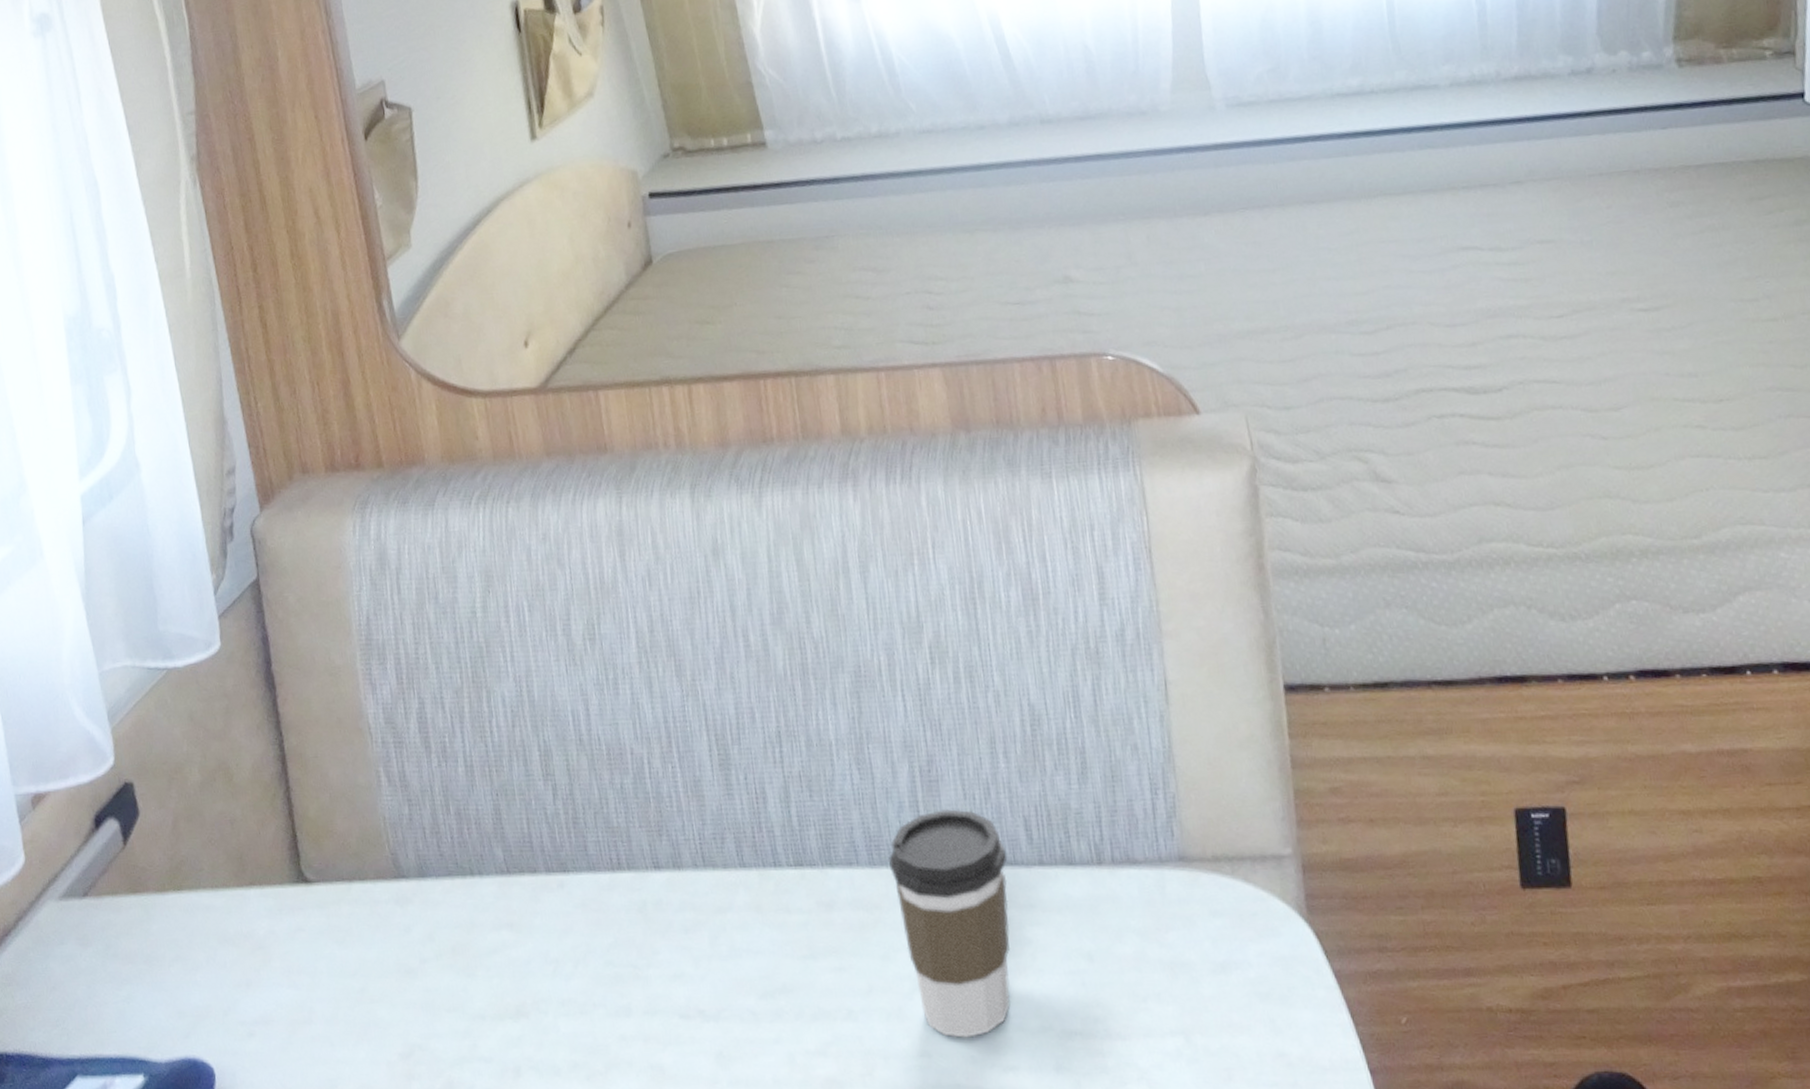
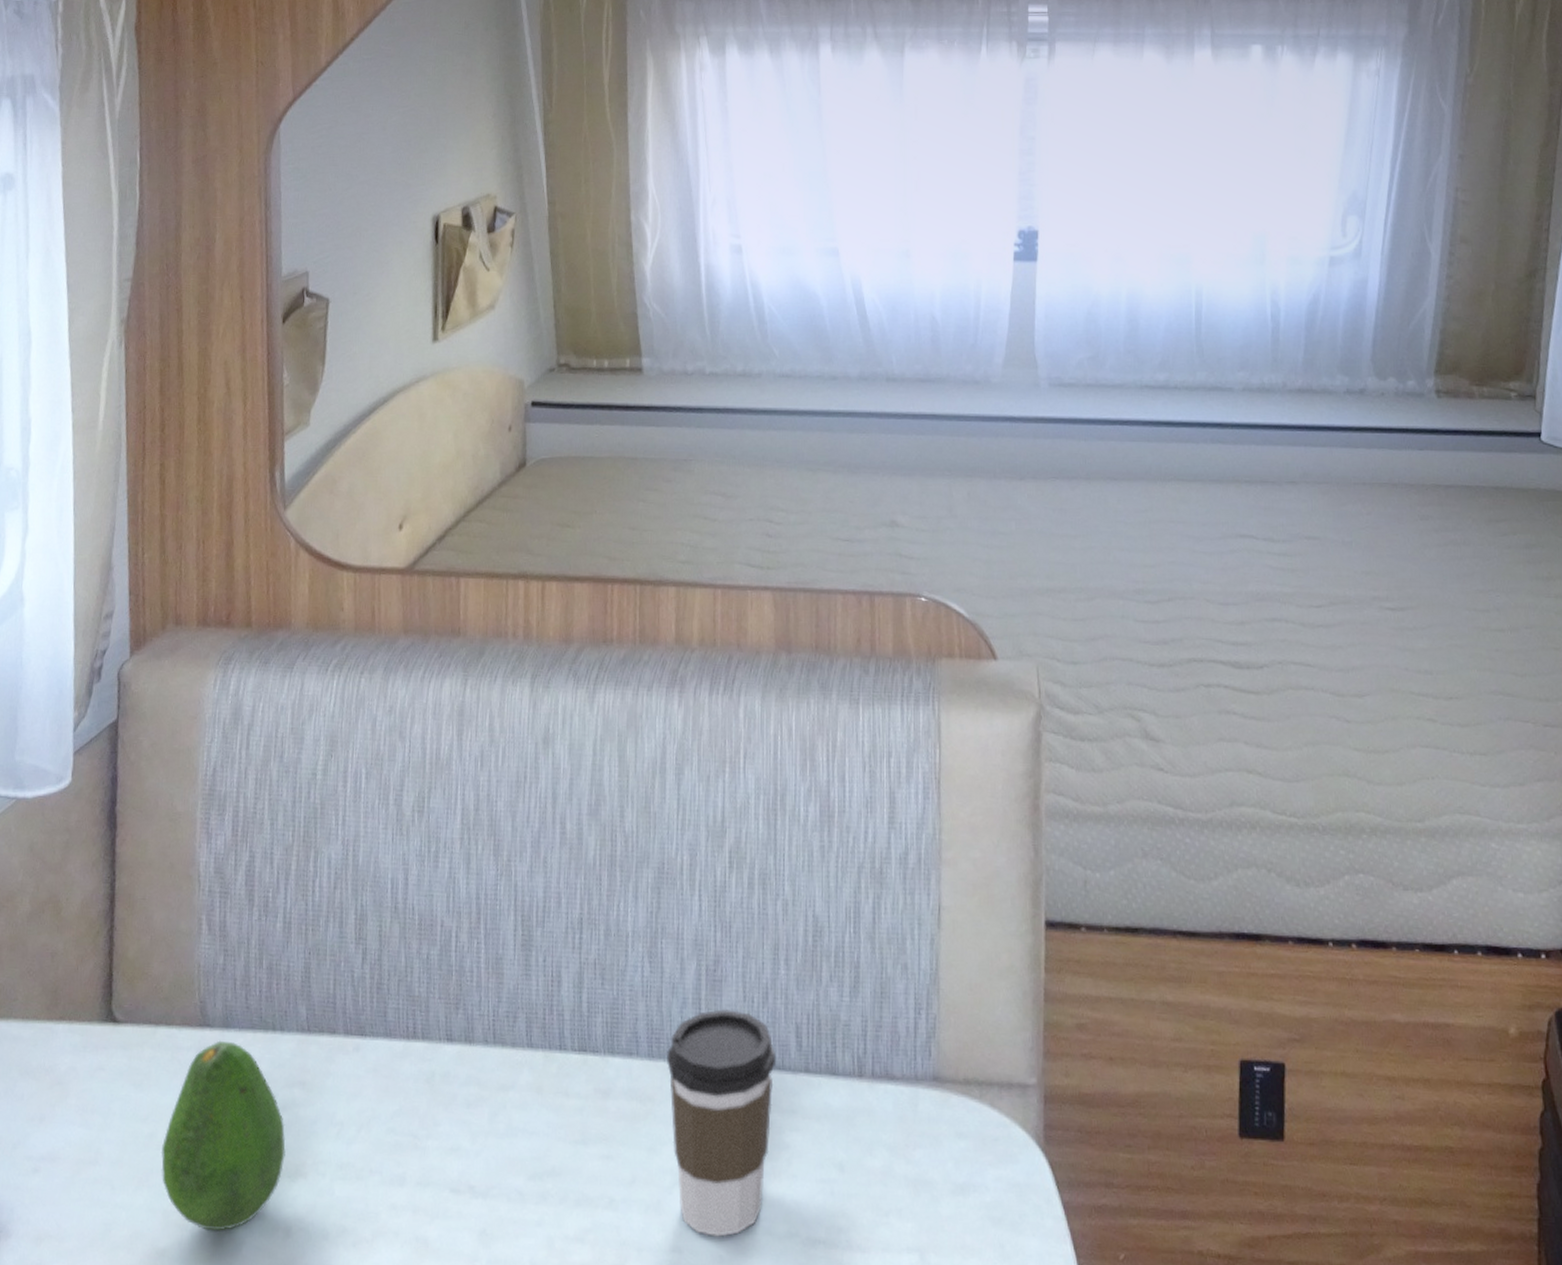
fruit: none [375,890,504,1077] -> present [160,1040,286,1231]

